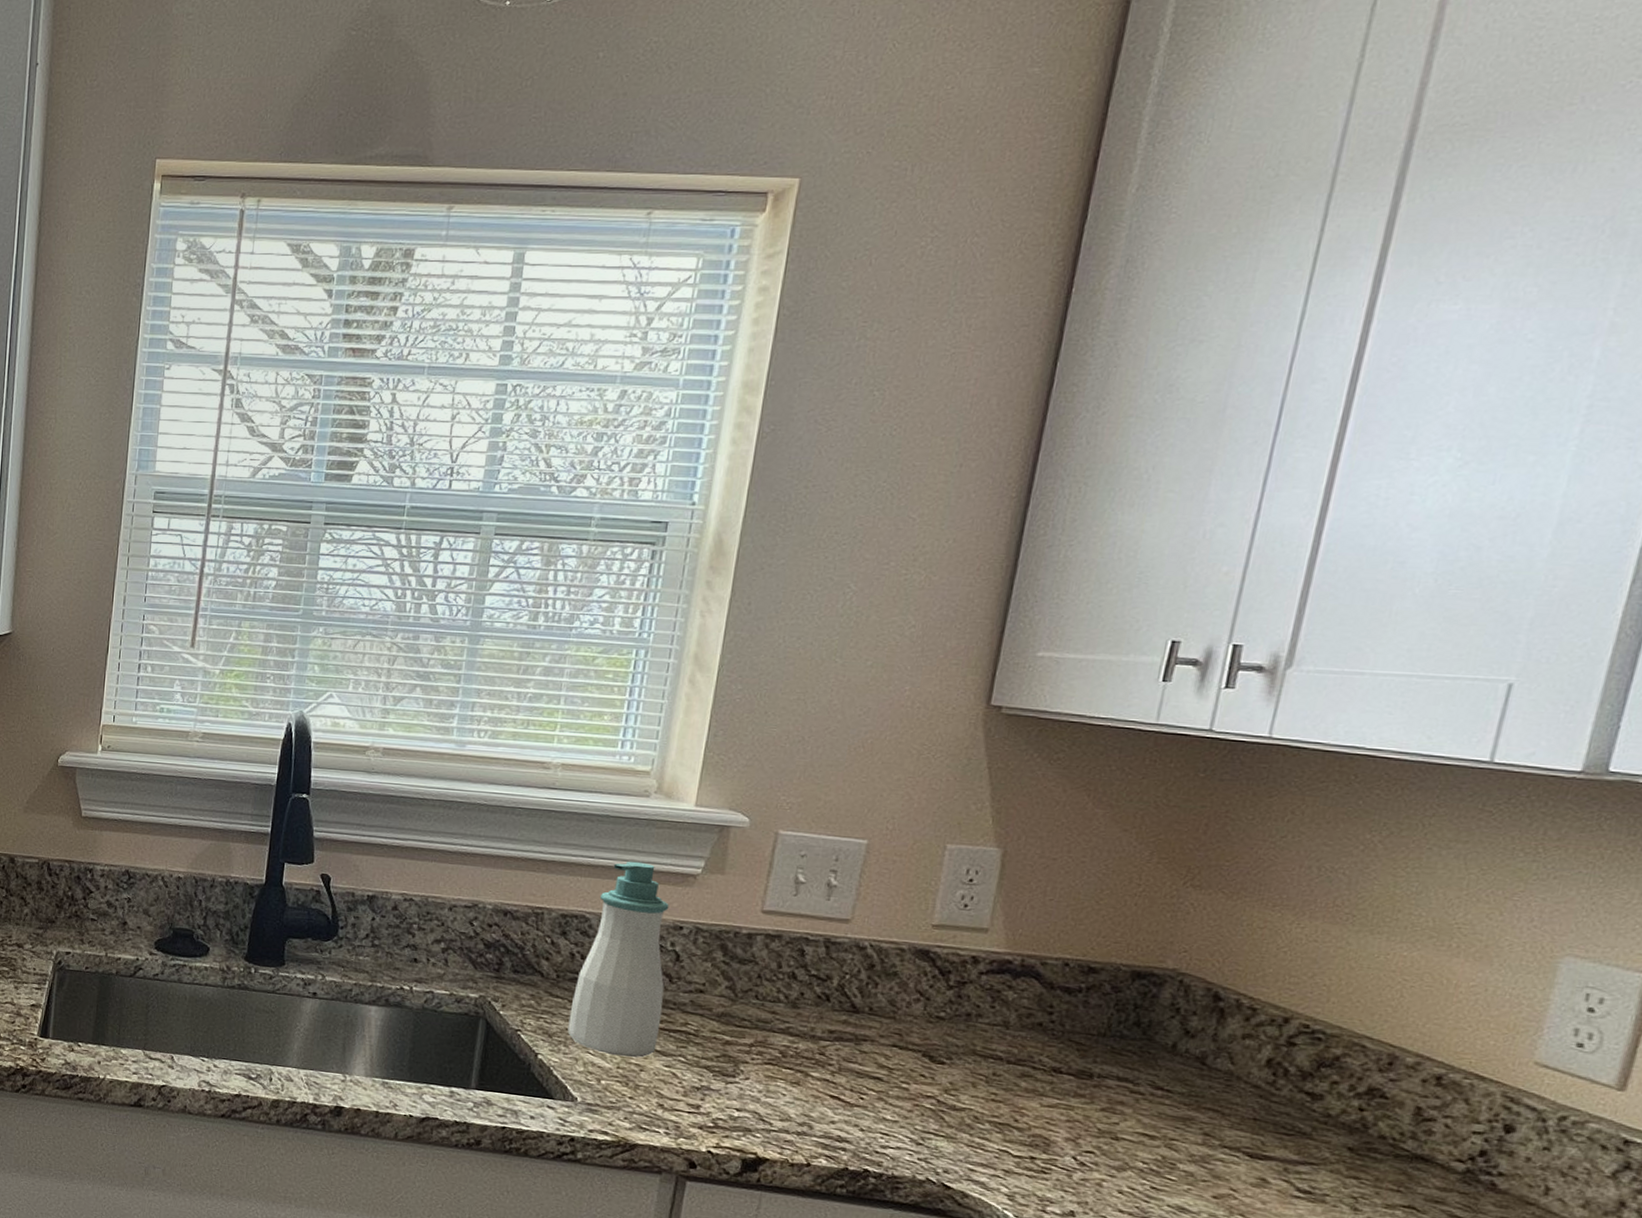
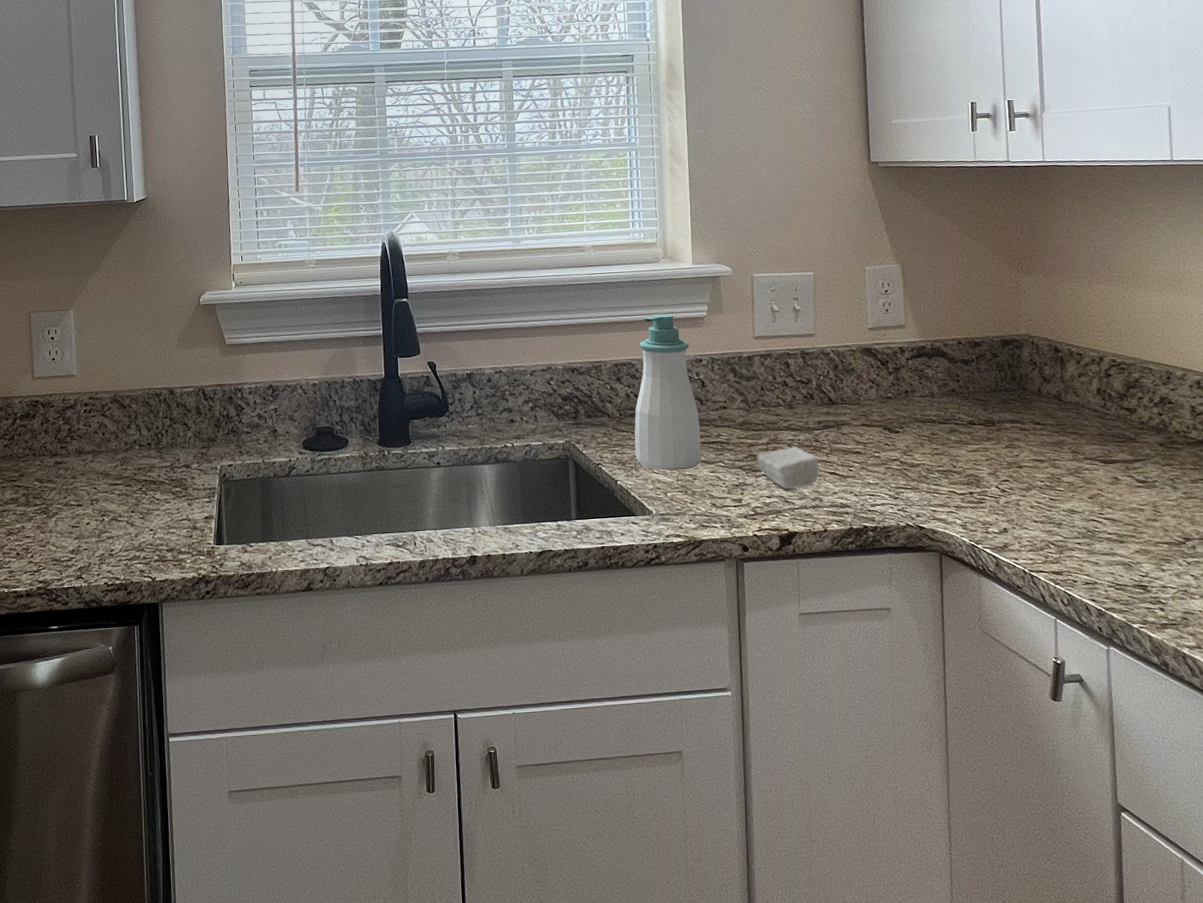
soap bar: none [730,1054,819,1108] -> present [756,446,820,490]

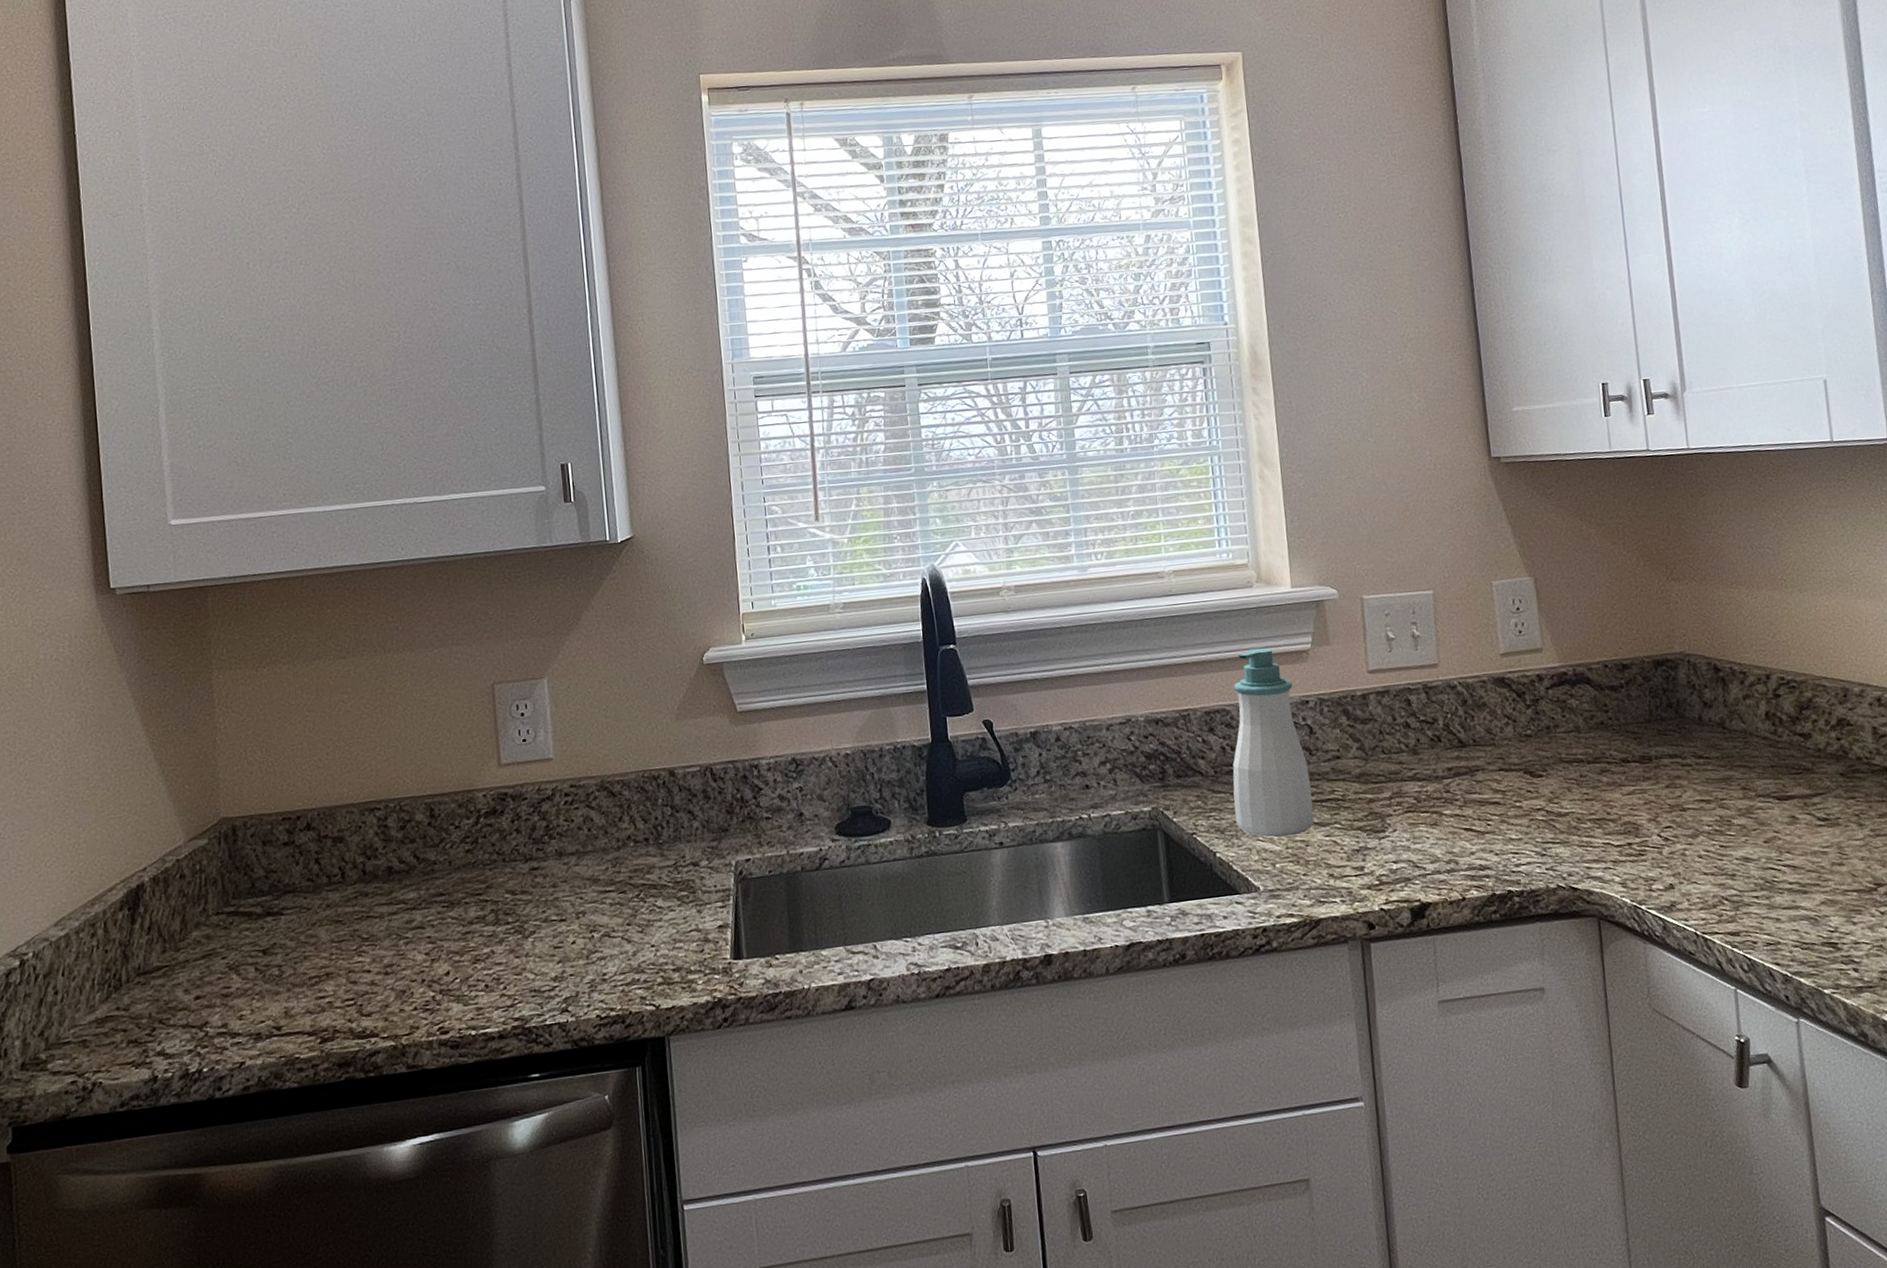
soap bar: present [756,446,820,490] -> none [1378,799,1453,852]

